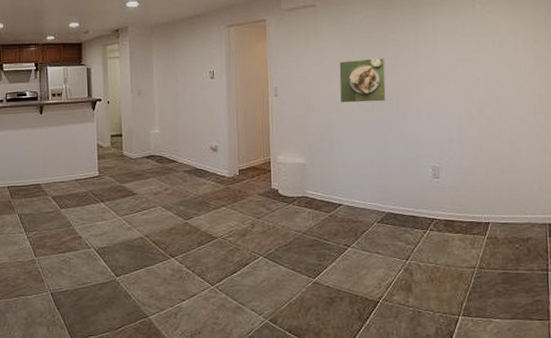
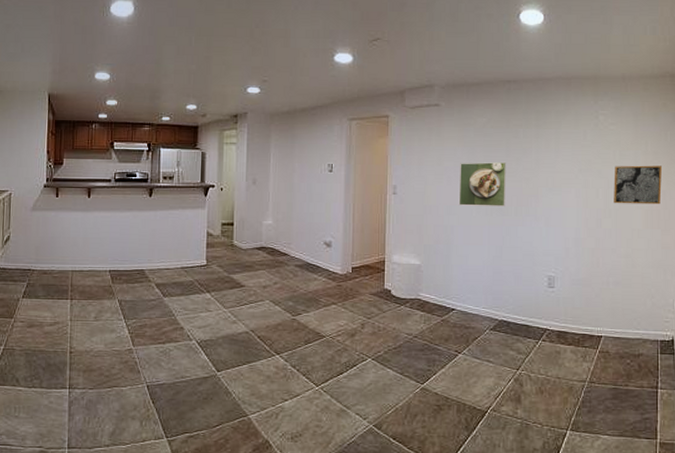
wall art: none [494,50,544,92] -> present [614,165,662,205]

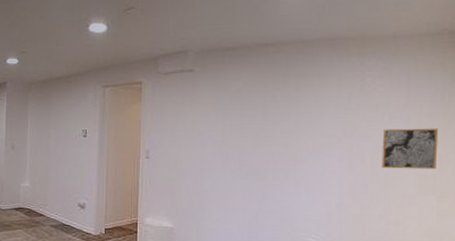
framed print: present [458,162,507,206] -> none [213,126,264,171]

